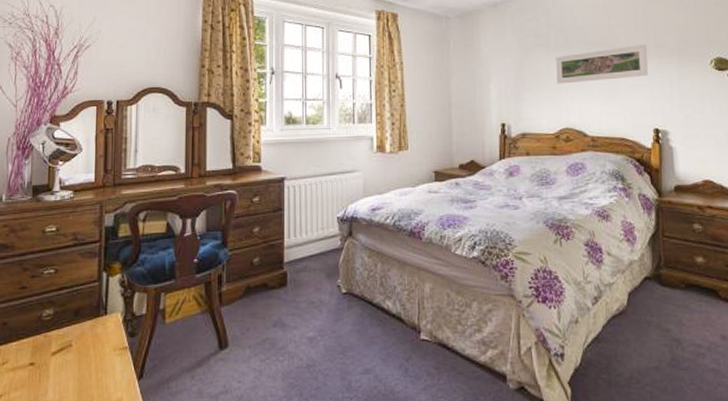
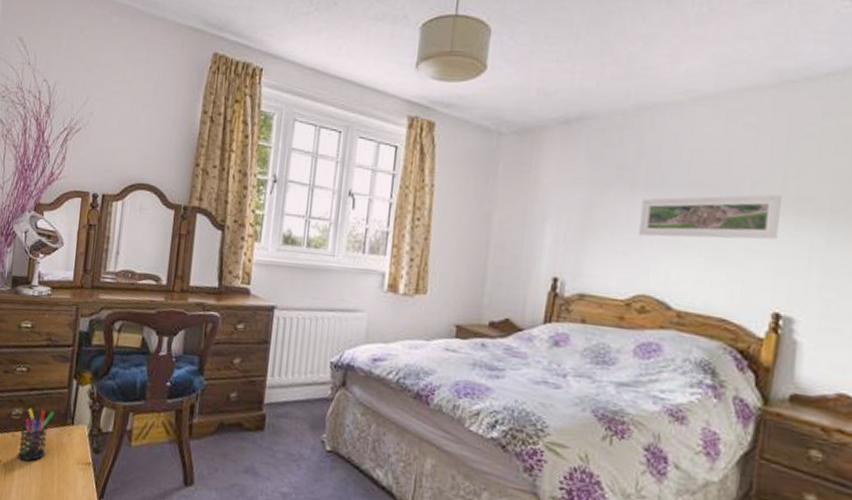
pen holder: none [51,306,86,359] -> present [17,408,54,462]

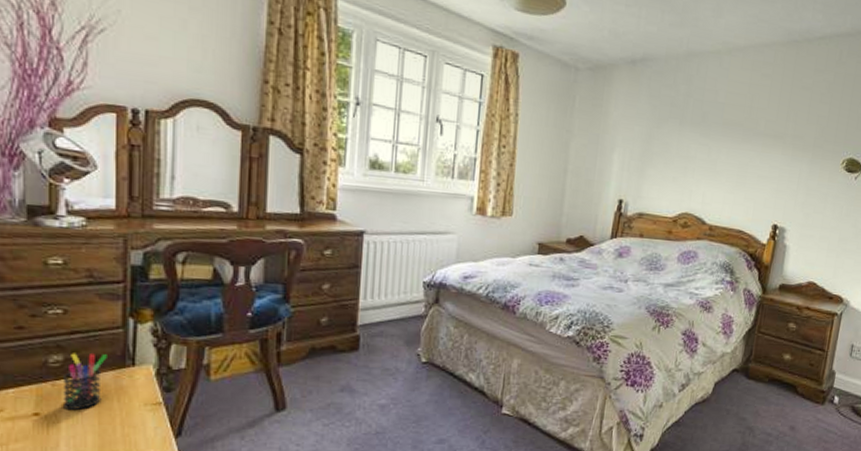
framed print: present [639,194,782,240] -> none [685,132,784,169]

